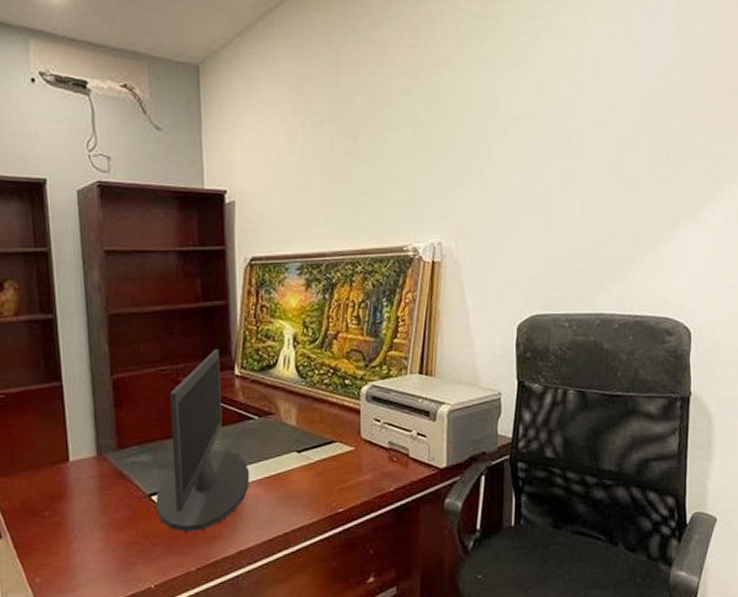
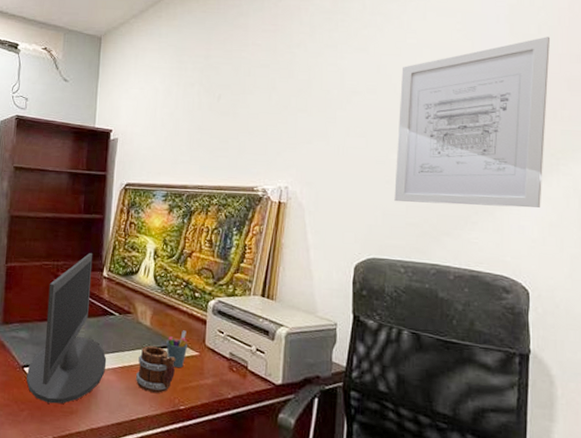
mug: none [286,447,329,500] -> present [136,346,175,393]
pen holder: none [317,424,342,468] -> present [166,330,188,368]
wall art: none [557,38,717,248] -> present [394,37,551,208]

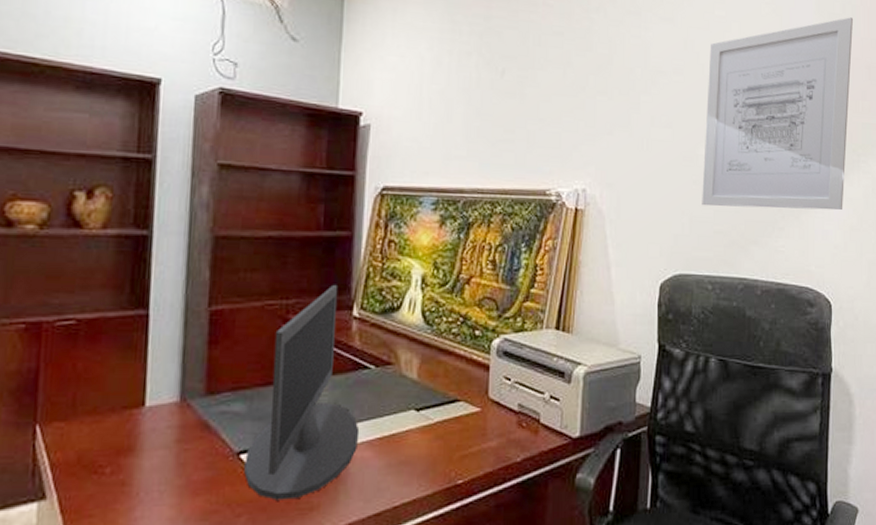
mug: present [136,346,175,393] -> none [400,405,451,467]
pen holder: present [166,330,188,368] -> none [439,381,467,431]

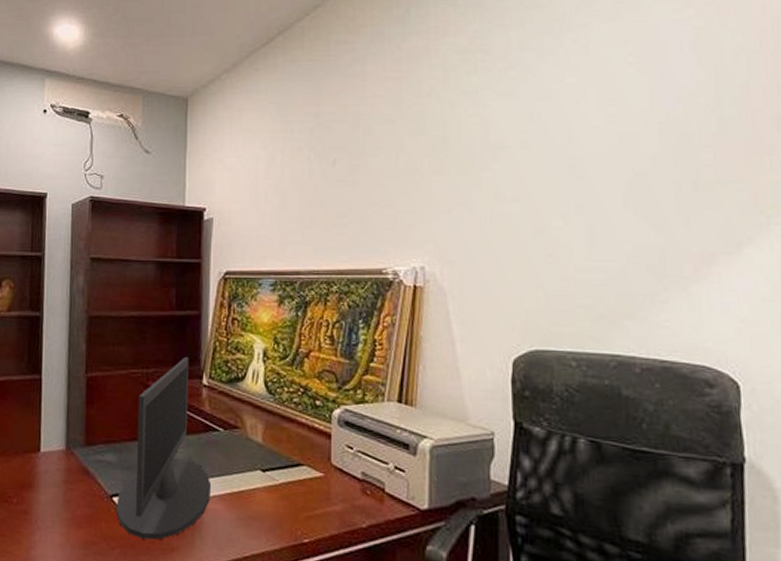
wall art: present [702,17,854,211] -> none [558,65,751,280]

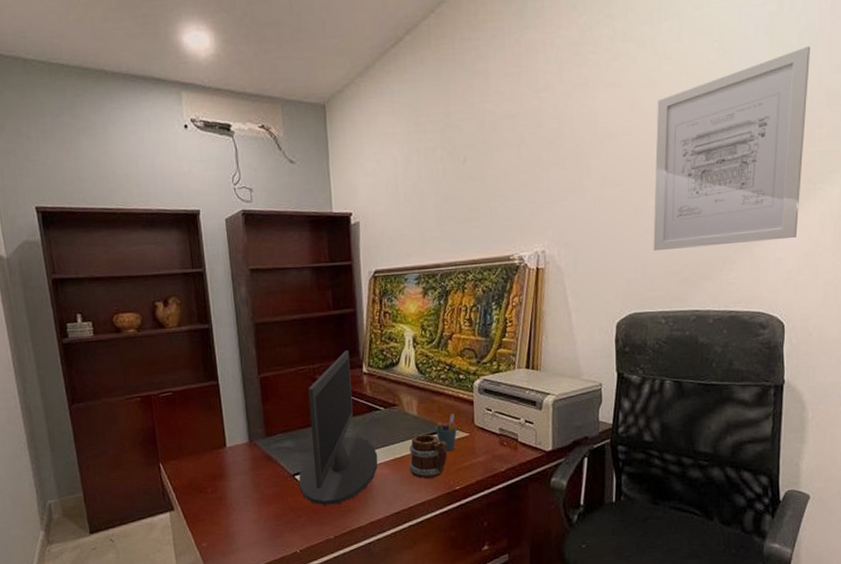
mug: none [248,466,295,524] -> present [409,434,447,479]
pen holder: none [283,446,310,493] -> present [435,414,458,452]
wall art: none [558,65,751,280] -> present [653,46,811,252]

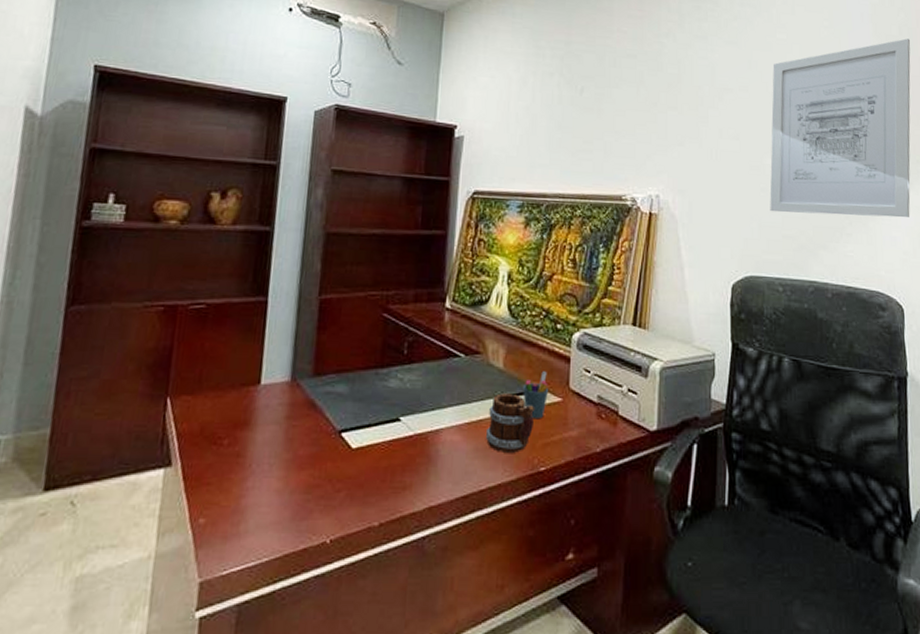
monitor: present [299,350,378,506] -> none [344,278,450,478]

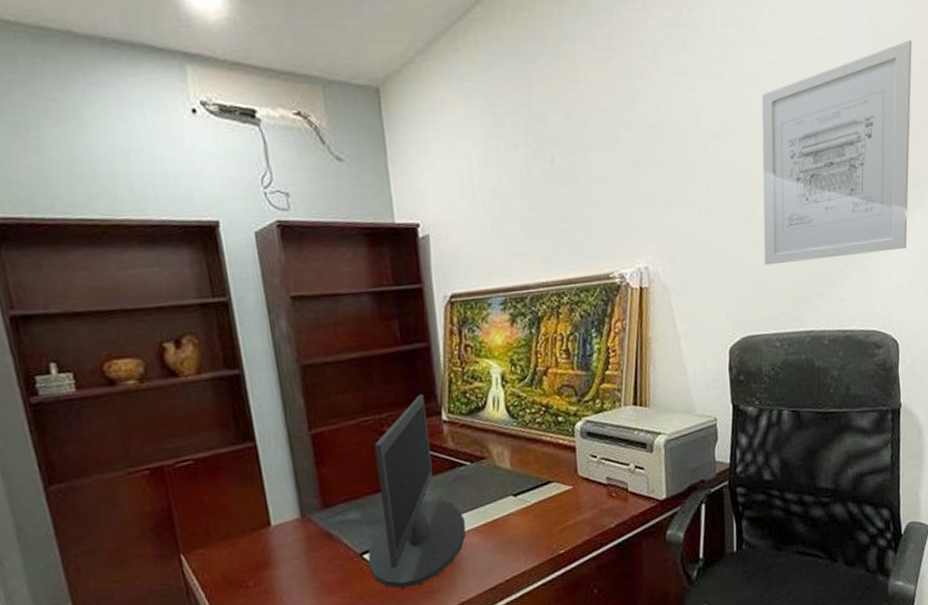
monitor: none [344,278,450,478] -> present [368,393,466,589]
mug: present [486,393,534,453] -> none [503,490,548,544]
pen holder: present [523,371,549,420] -> none [533,464,559,510]

